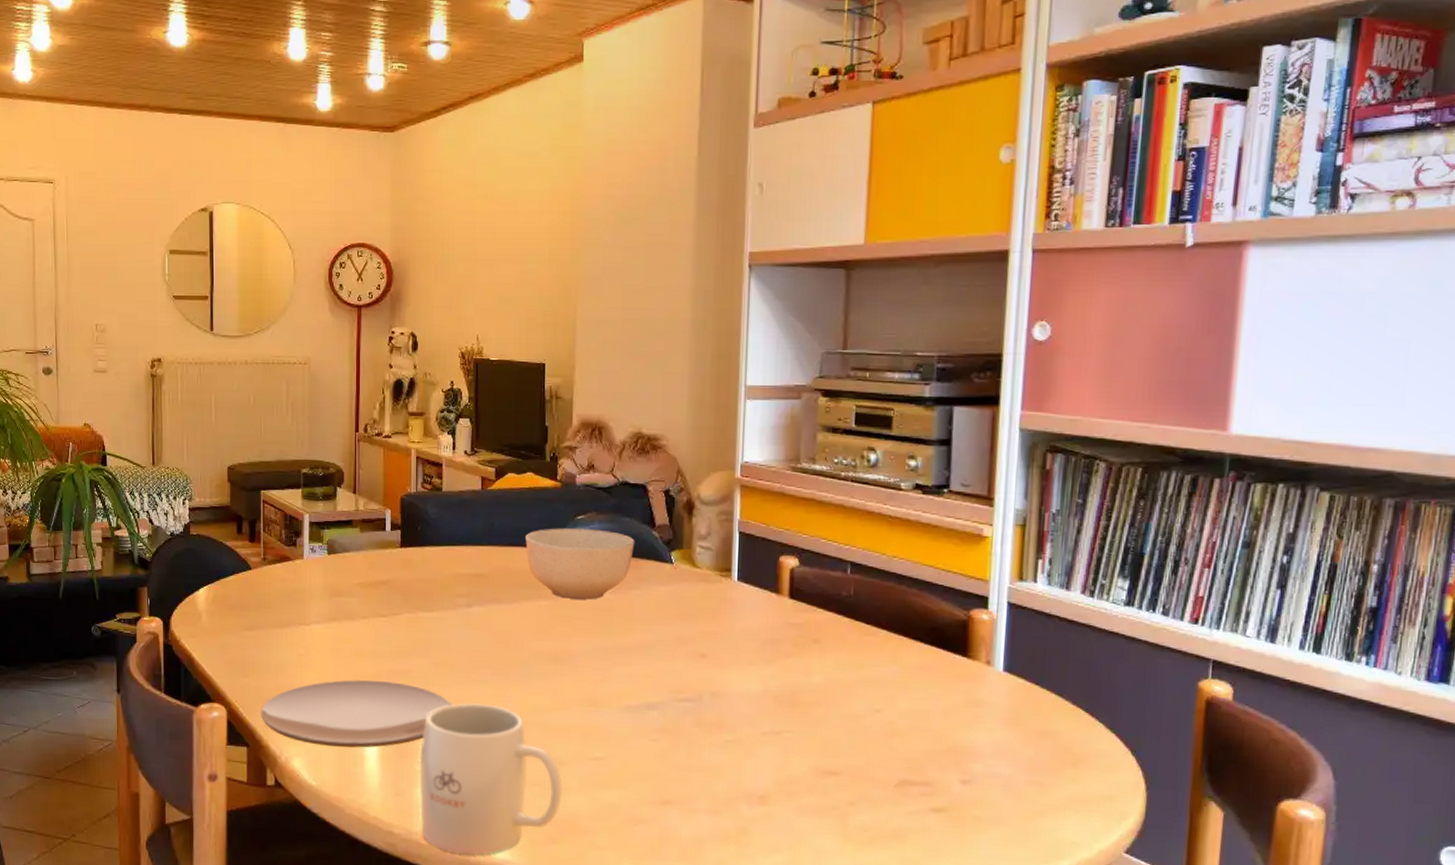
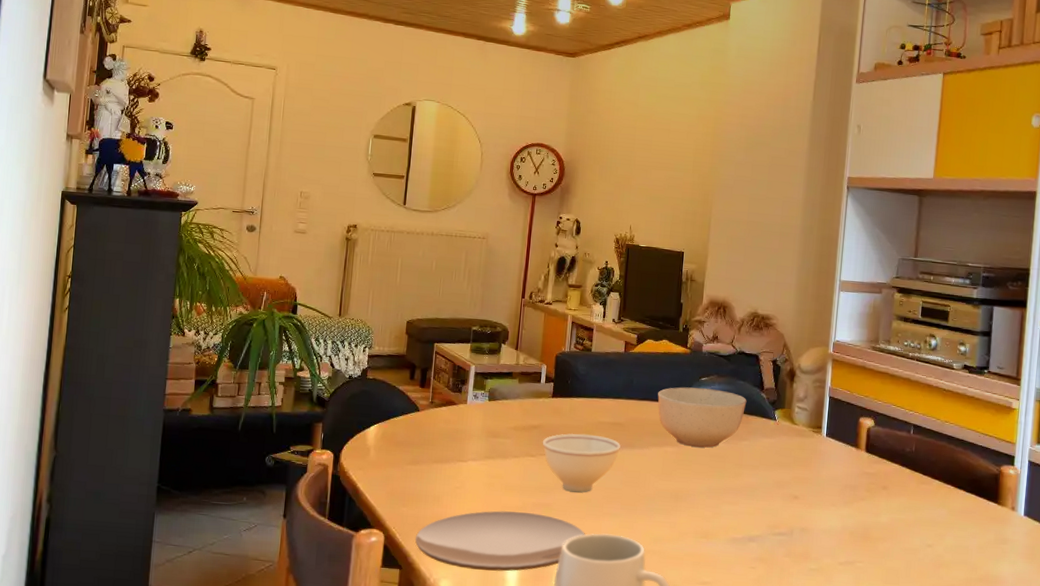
bowl: none [393,588,485,656] -> present [542,433,621,492]

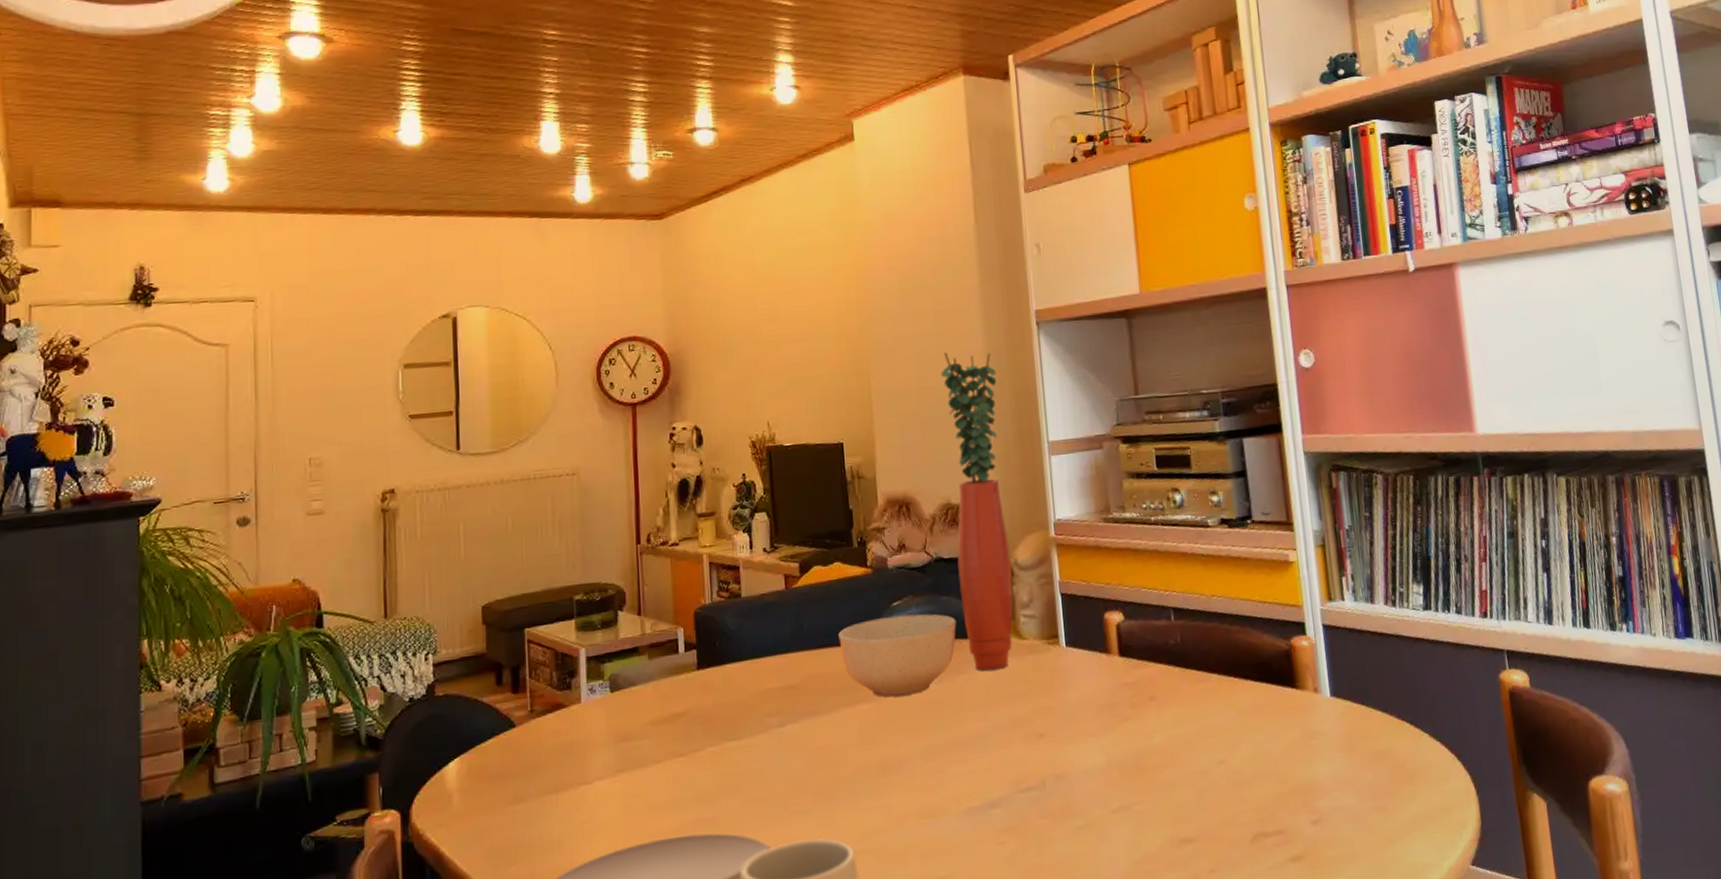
bowl: present [542,433,621,492] -> none [692,708,800,793]
vase: none [752,197,809,443] -> present [941,352,1013,671]

